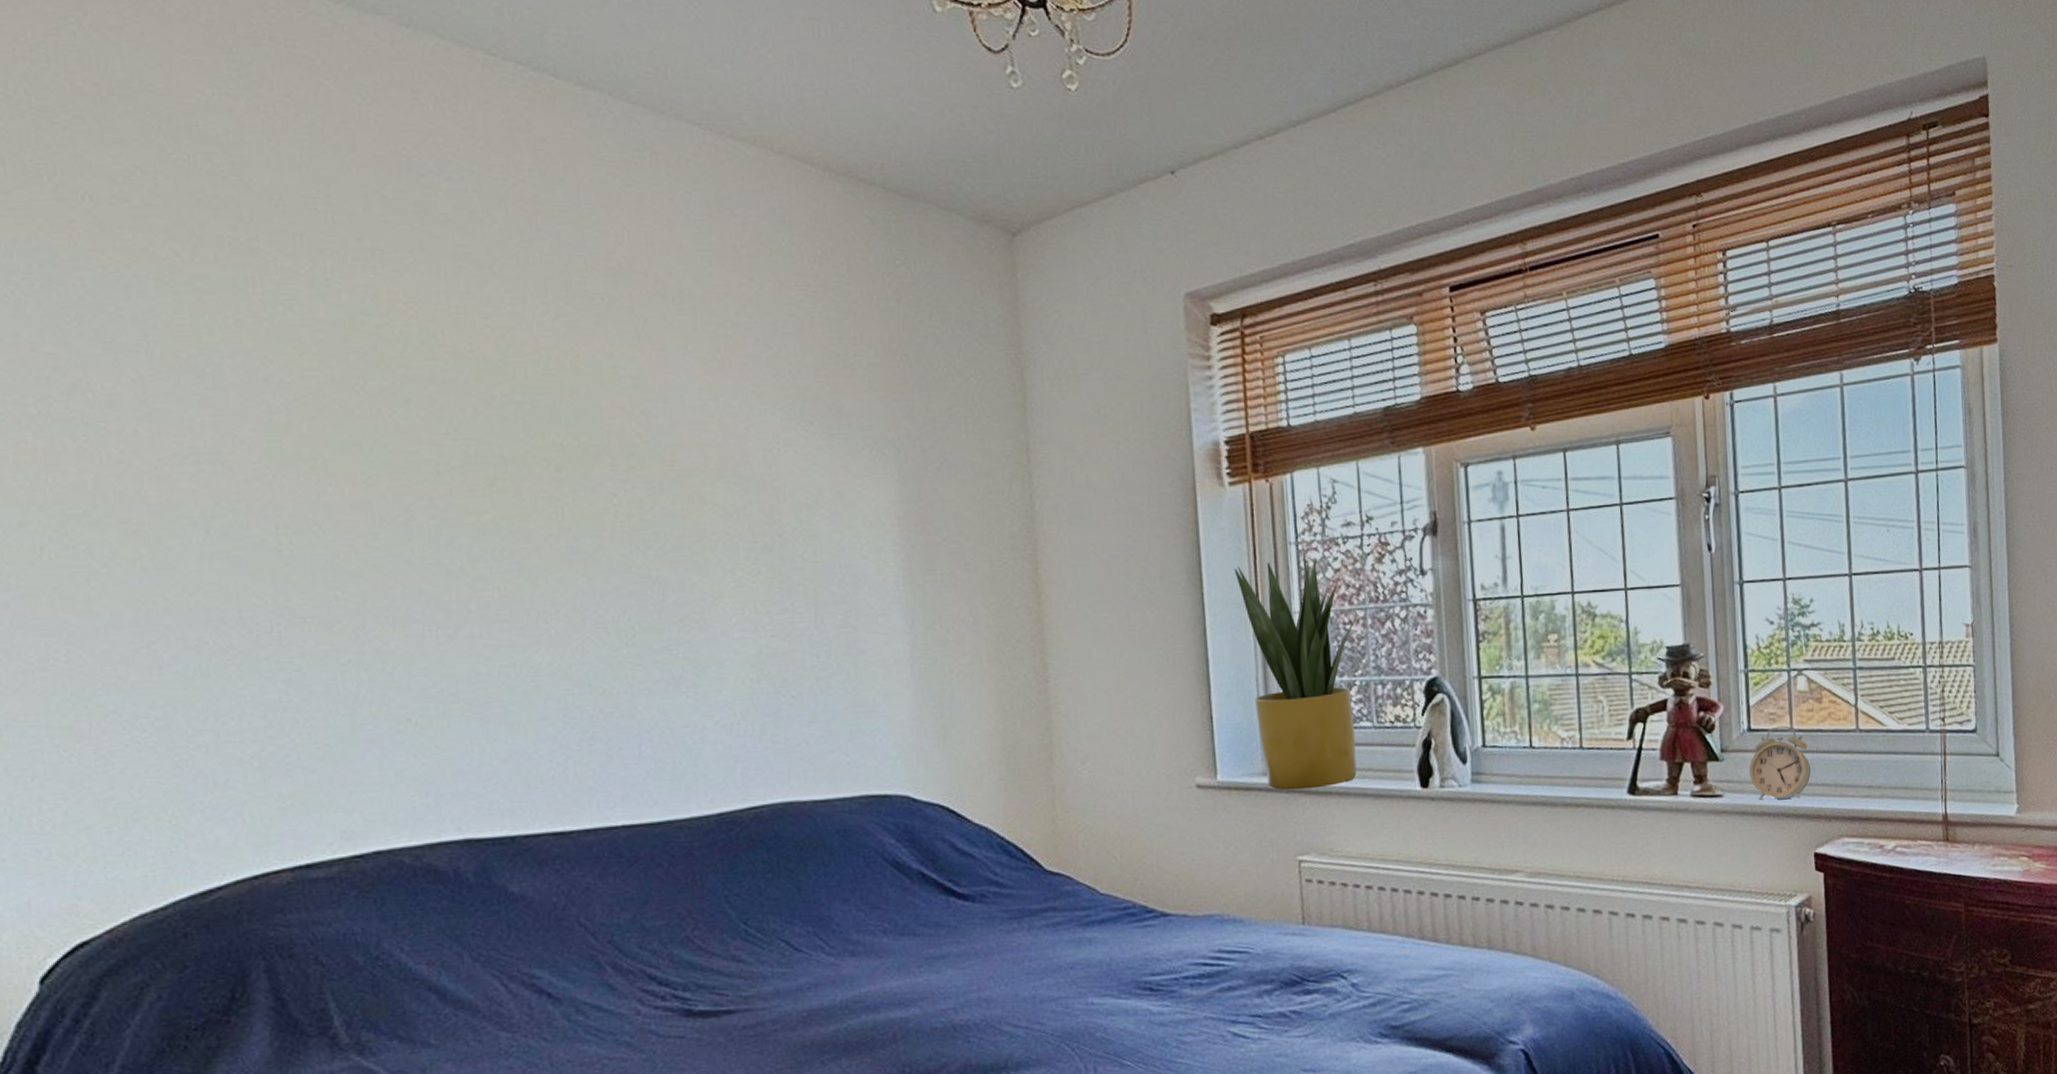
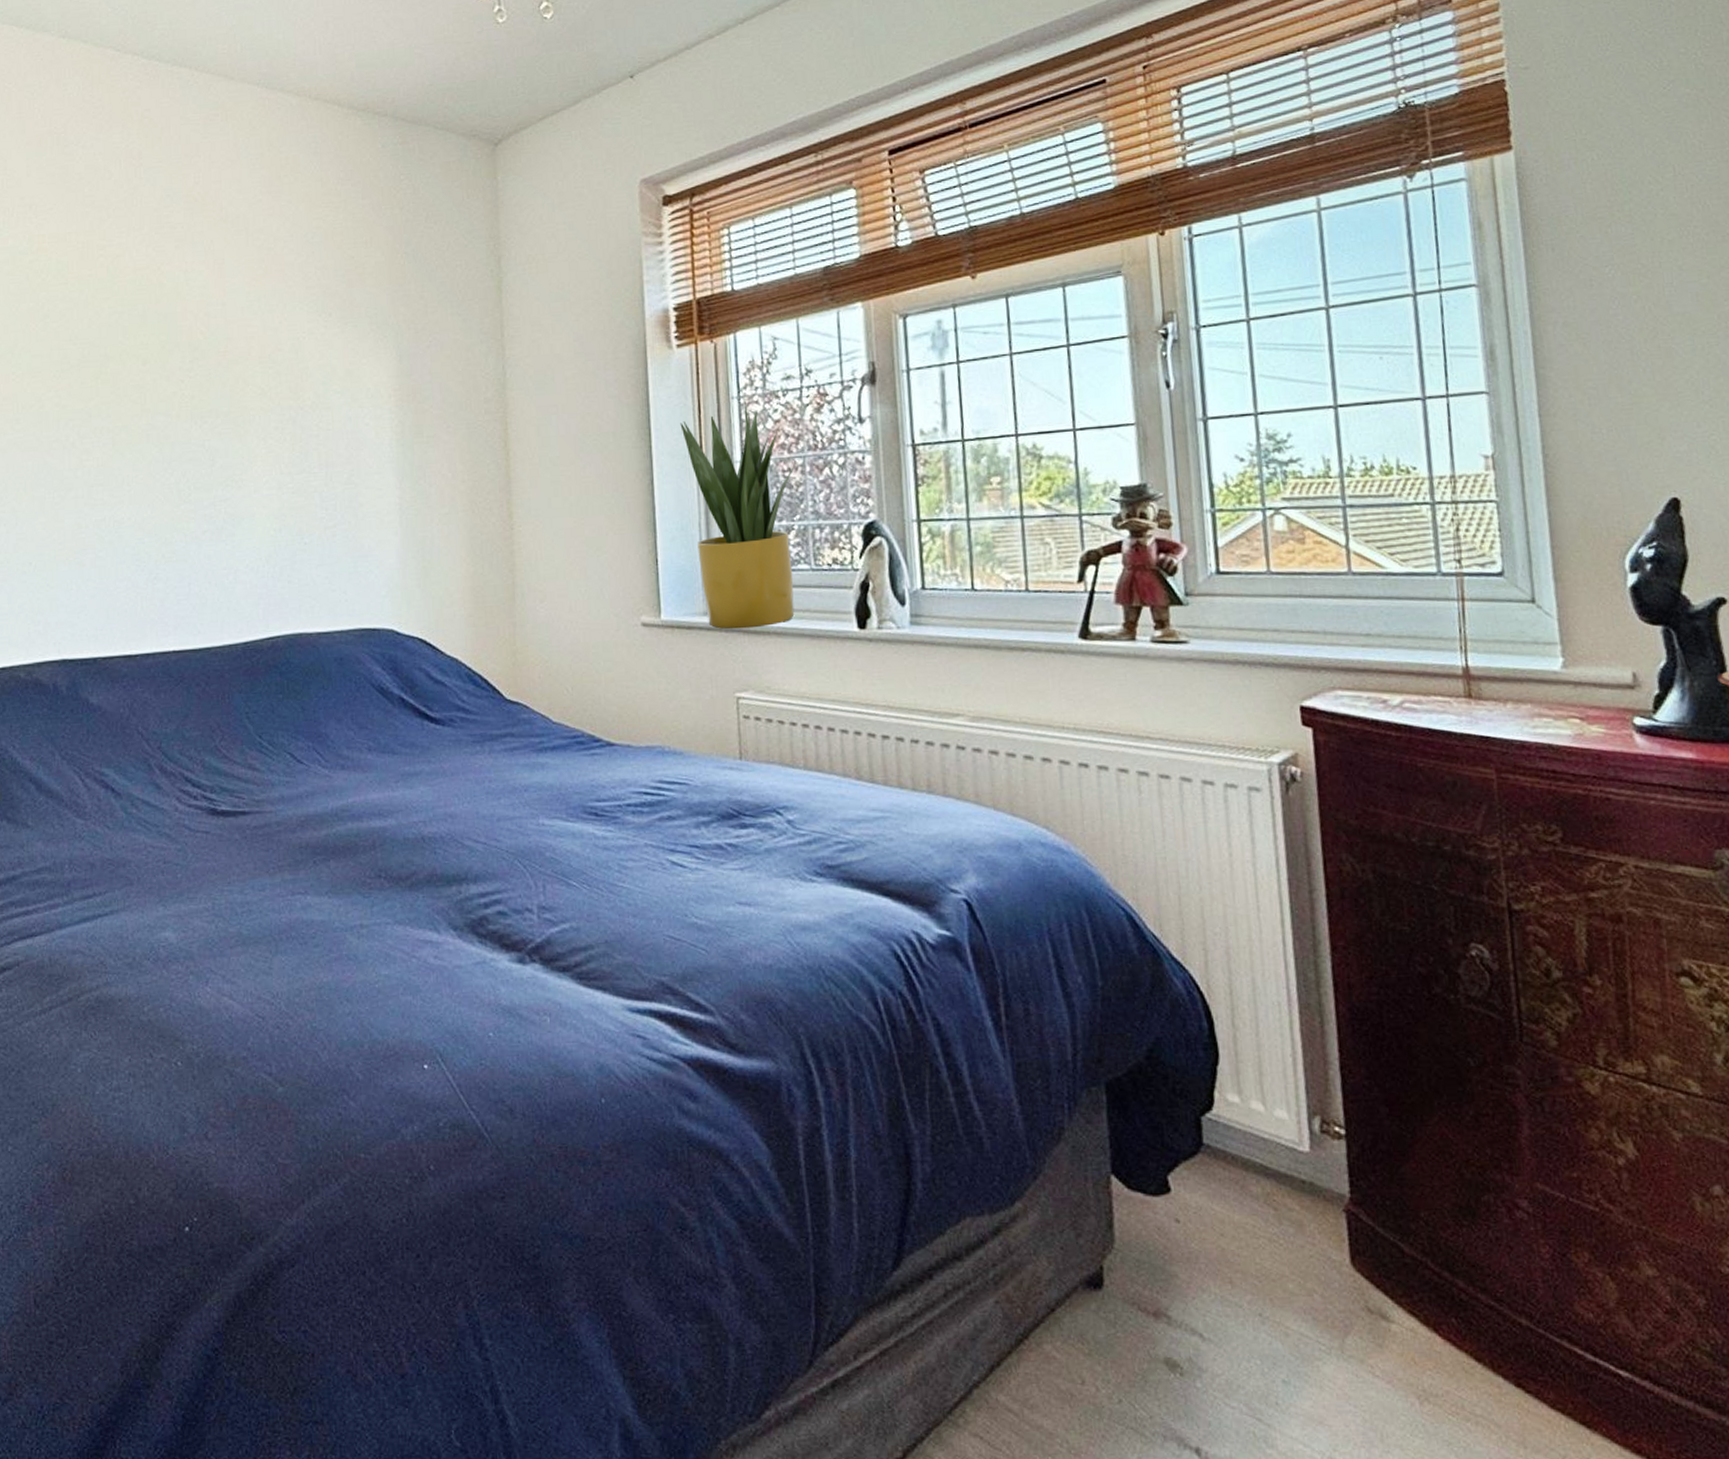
alarm clock: present [1749,726,1811,801] -> none [1219,568,1293,648]

